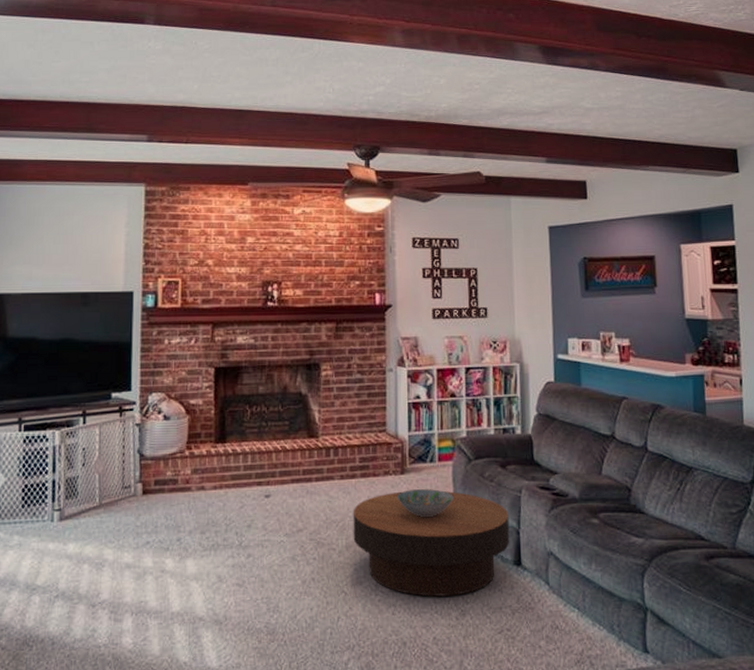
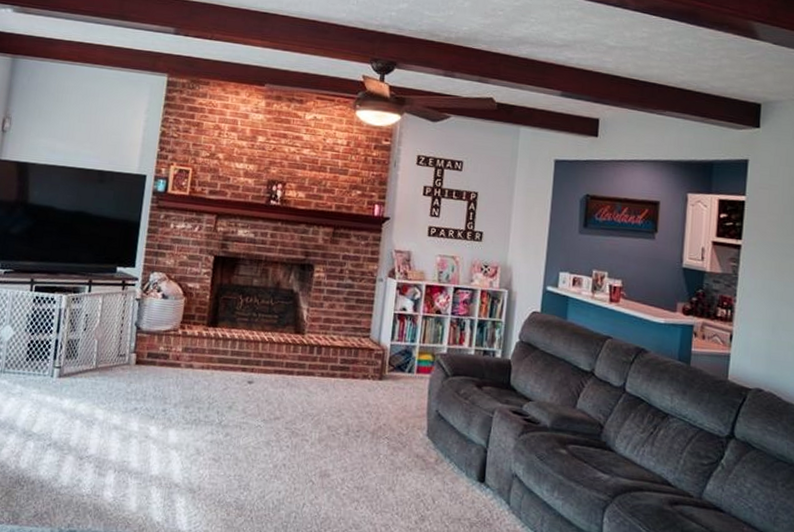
coffee table: present [353,491,510,597] -> none [326,396,479,502]
decorative bowl: present [396,489,454,518] -> none [372,395,427,425]

